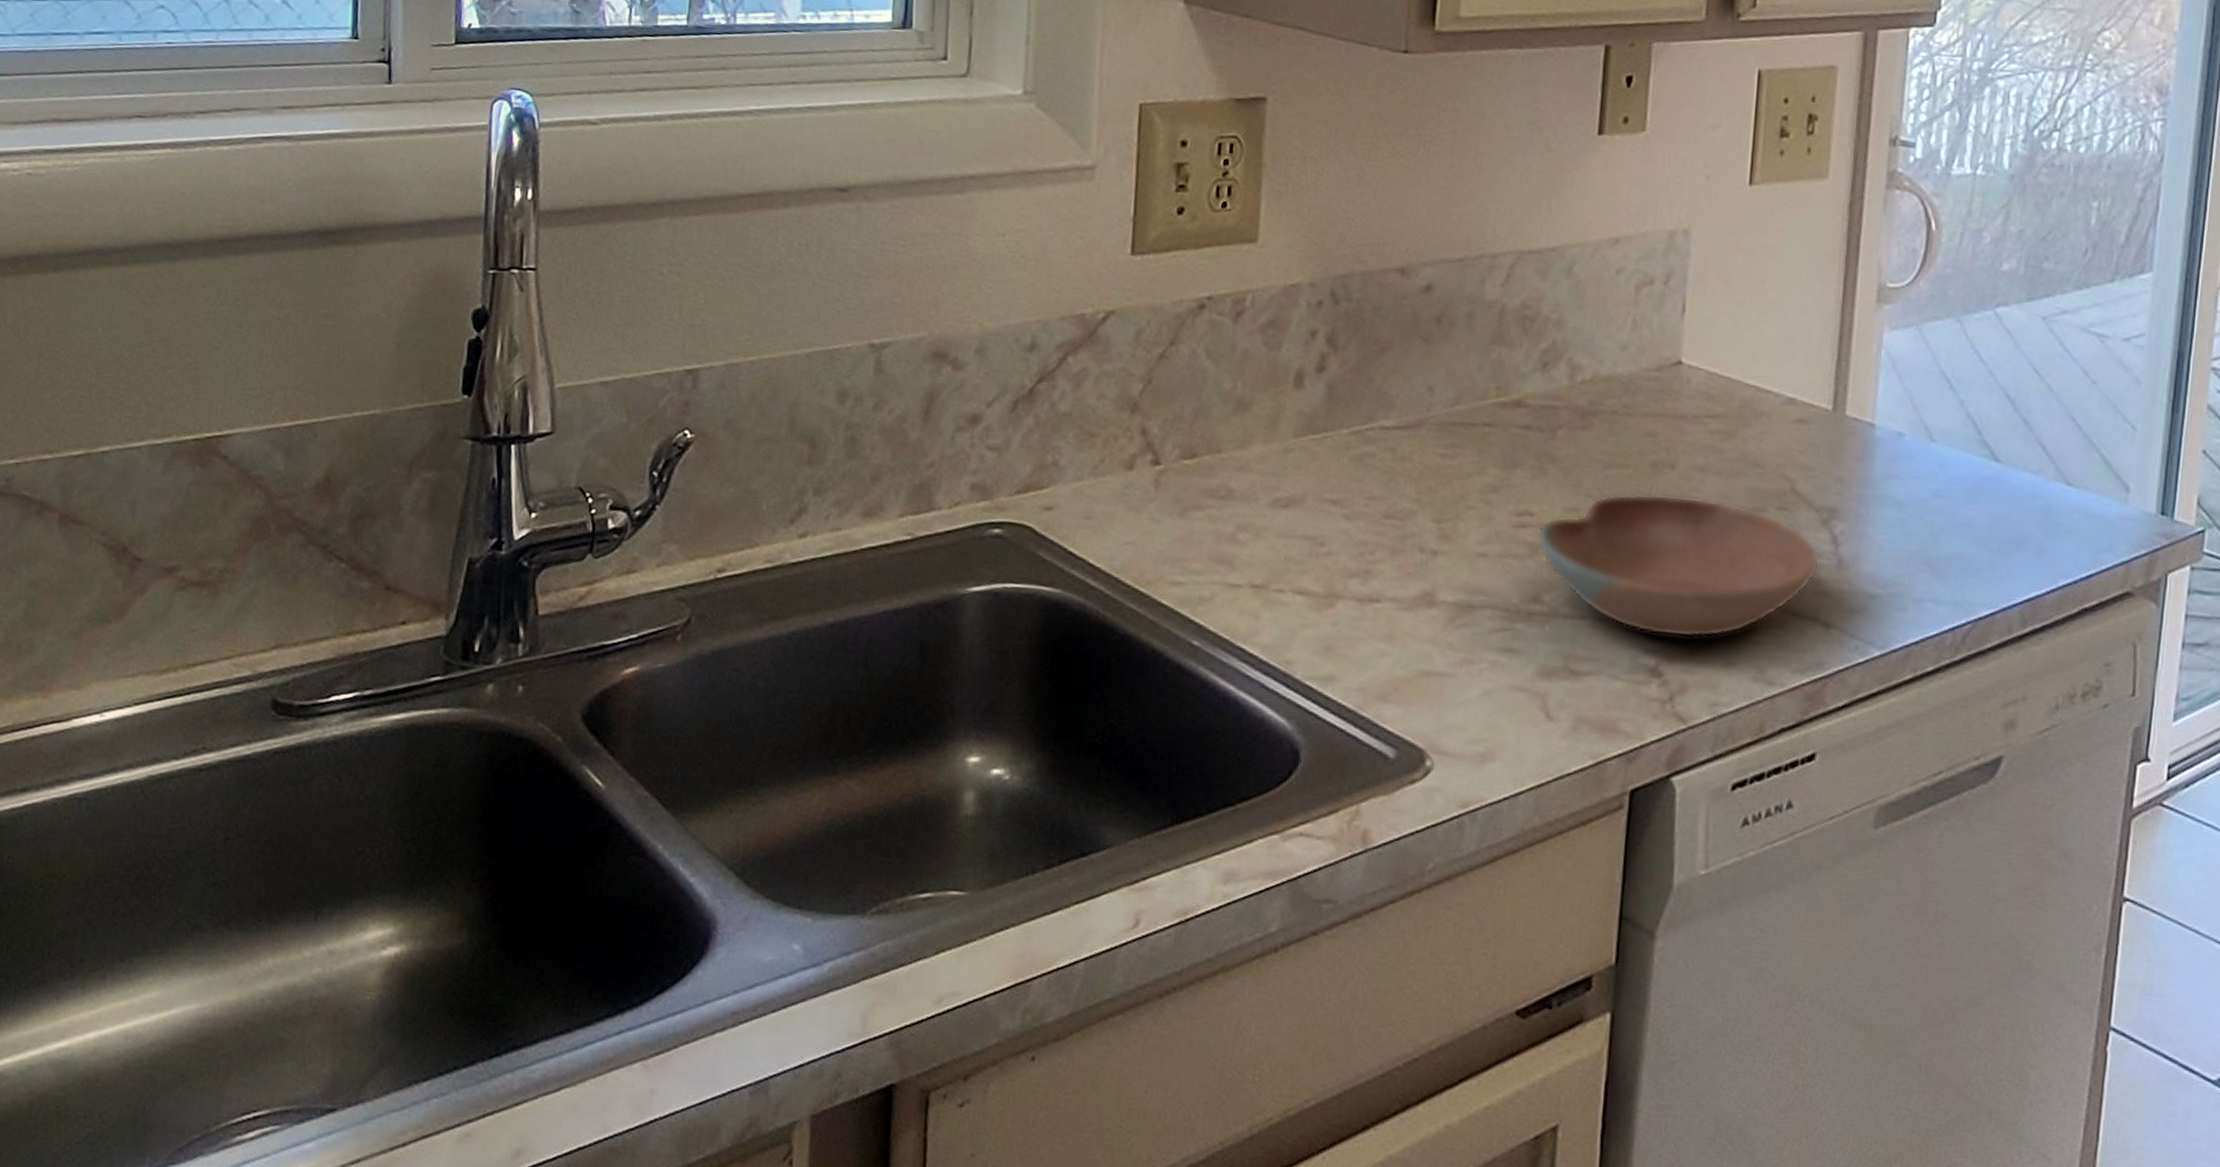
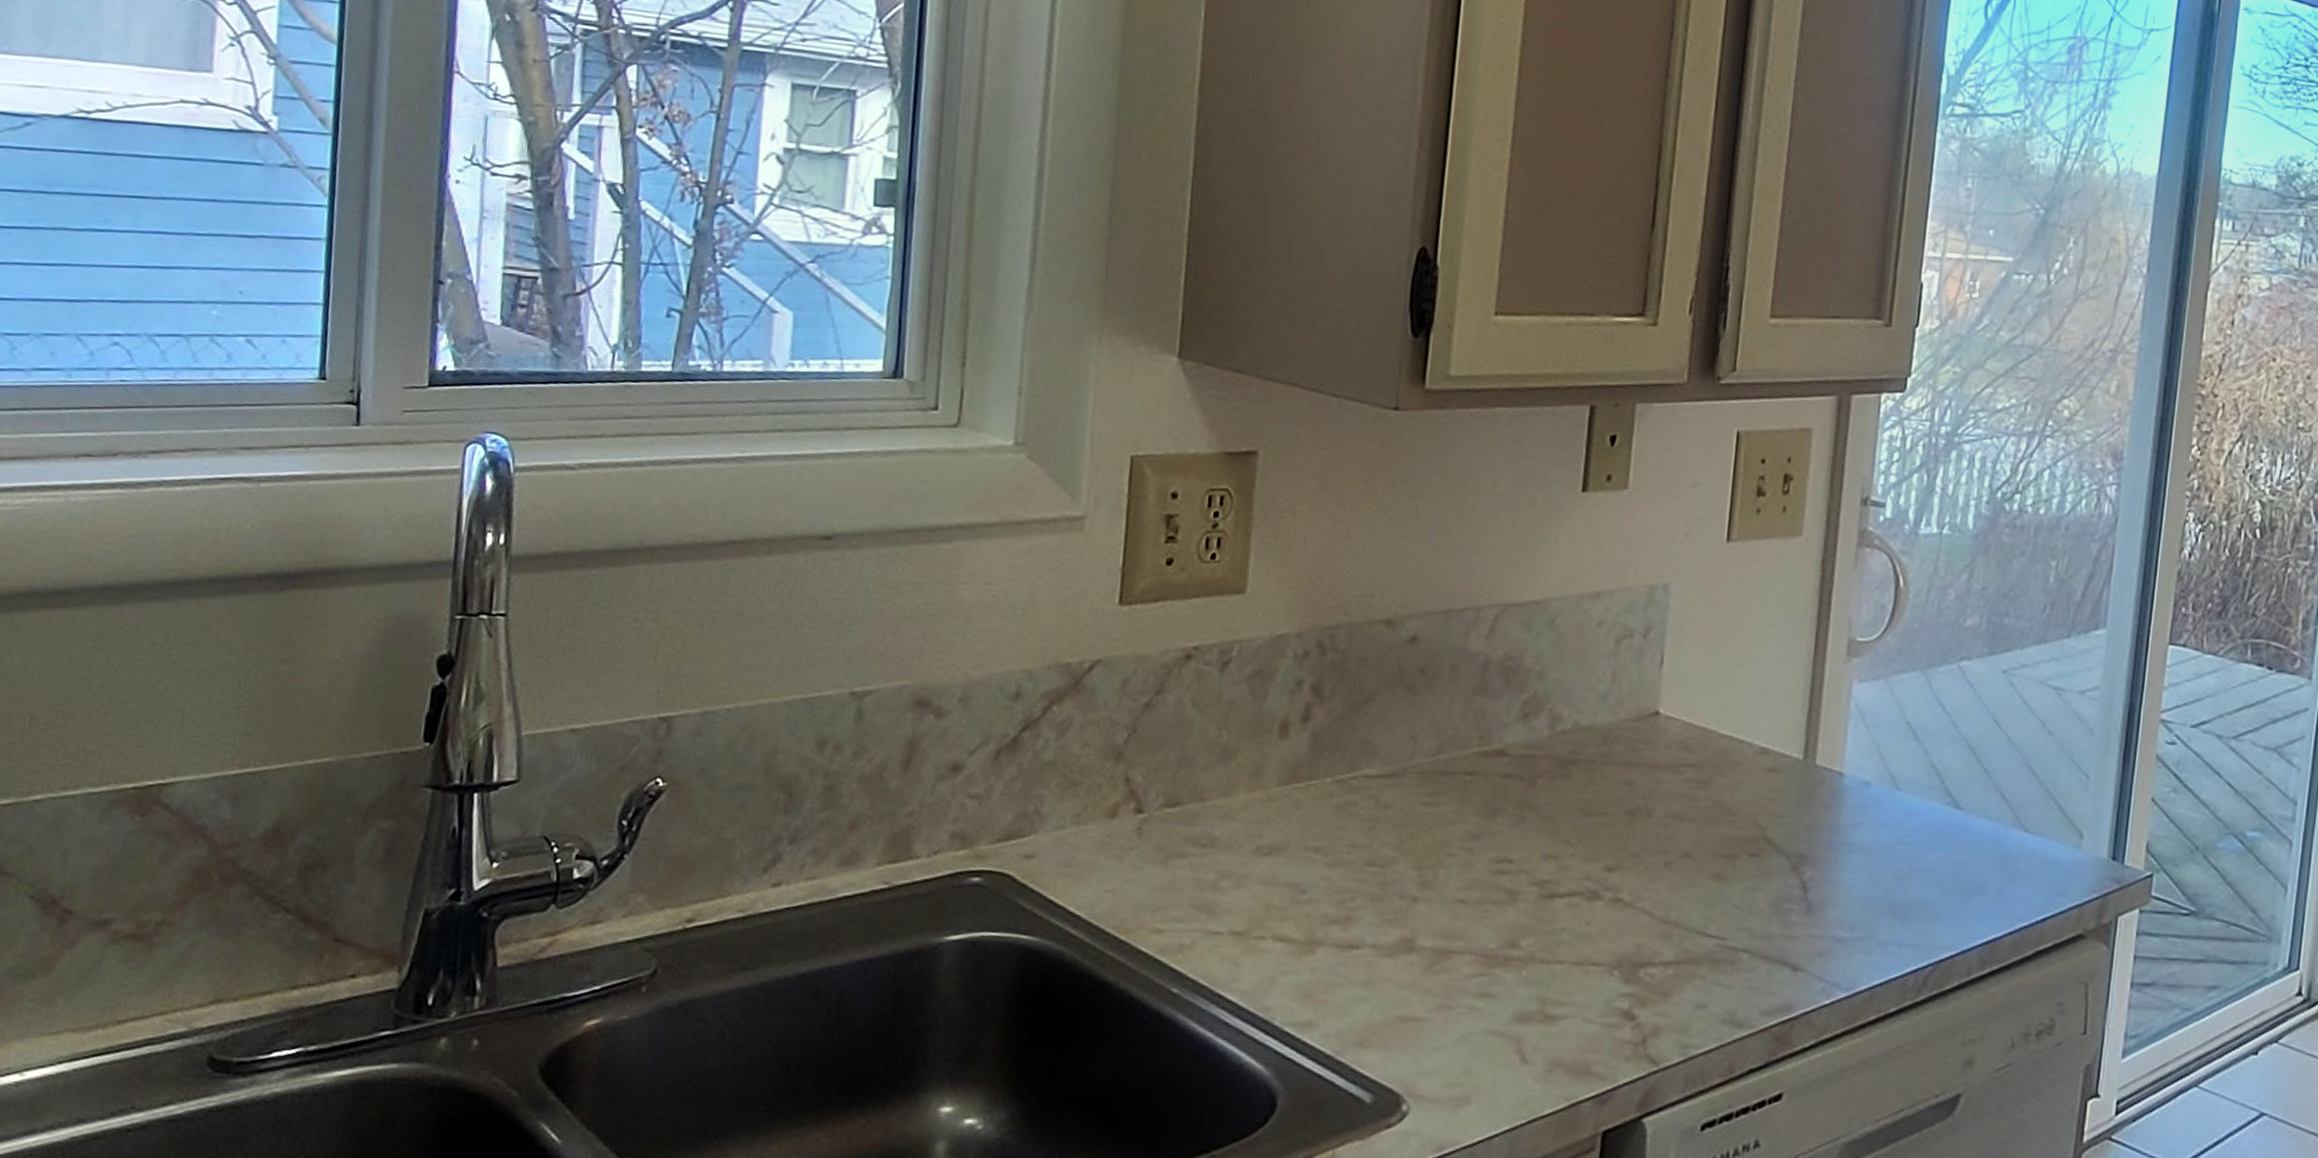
bowl: present [1536,493,1820,638] -> none [1515,841,1790,982]

